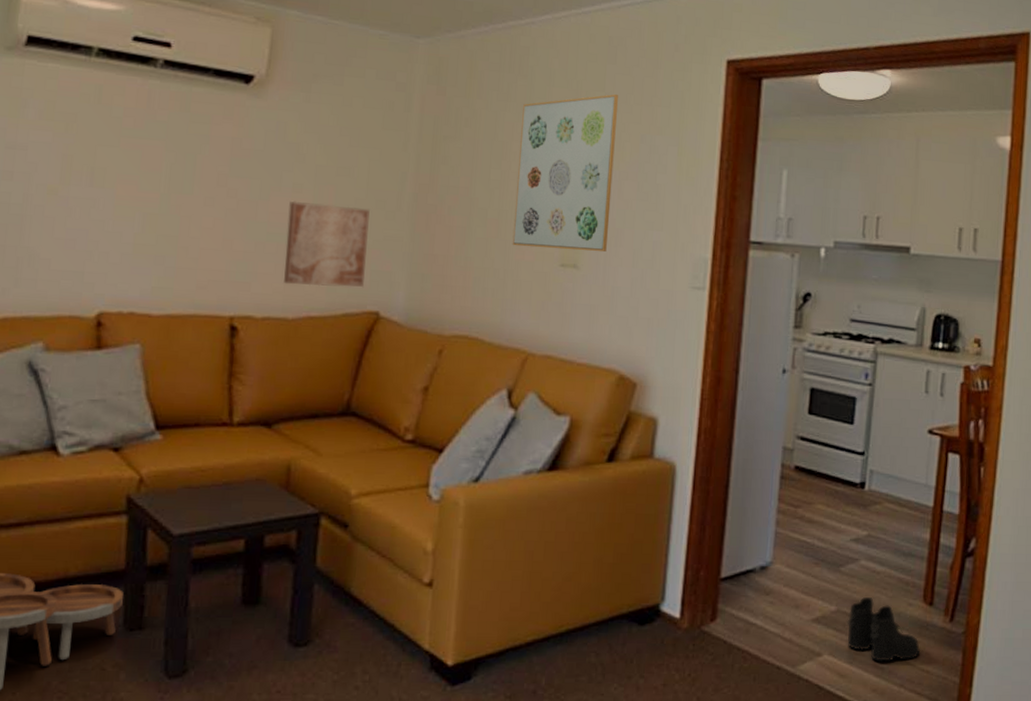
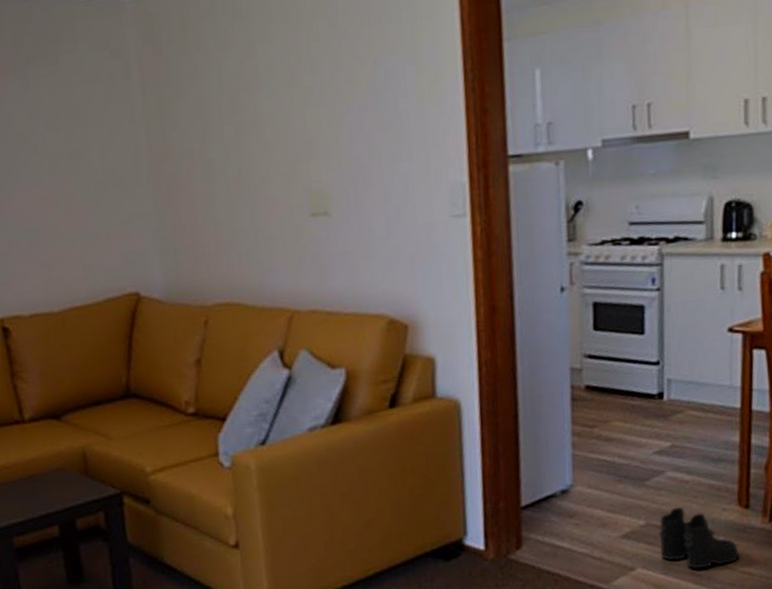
wall art: present [284,201,370,288] -> none [31,189,119,279]
wall art: present [512,94,619,252] -> none [244,19,356,203]

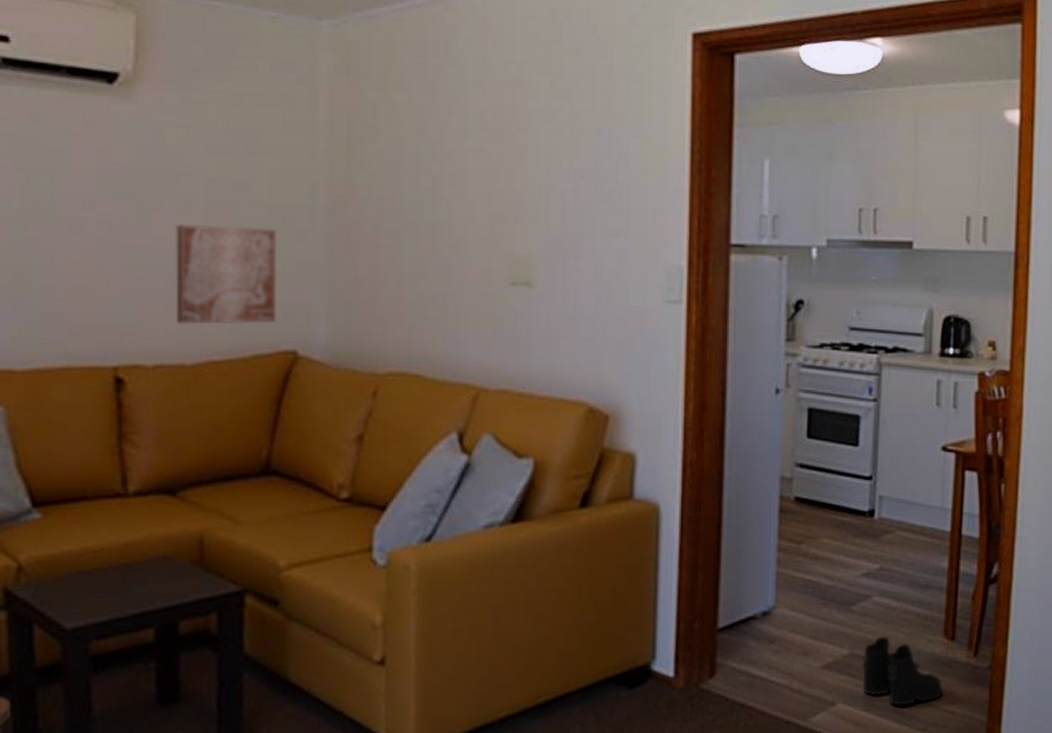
wall art: none [31,189,119,279] -> present [175,223,276,325]

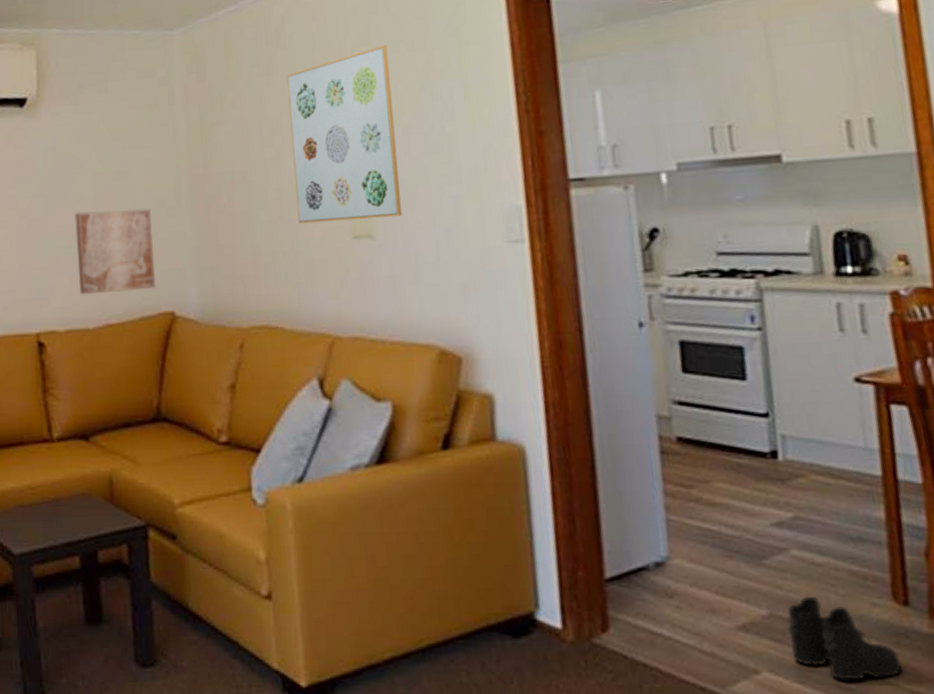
wall art: none [451,79,568,266] -> present [287,45,402,224]

